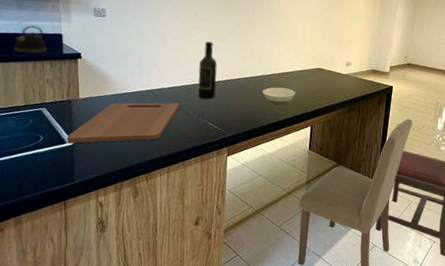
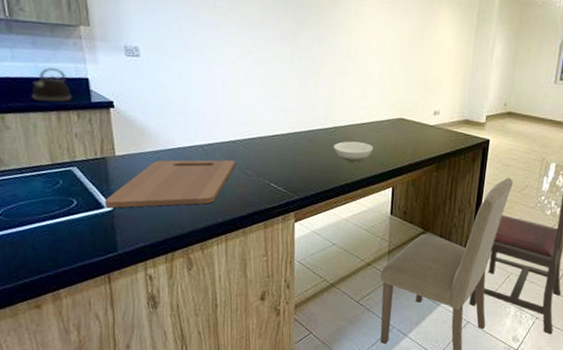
wine bottle: present [198,41,218,99] -> none [256,86,278,156]

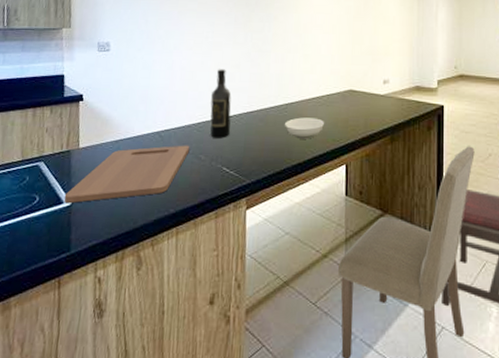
kettle: present [32,67,72,103] -> none [14,68,48,101]
wine bottle: none [256,86,278,156] -> present [210,69,232,138]

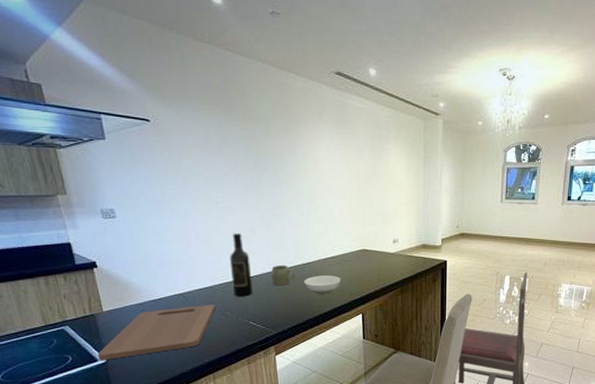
mug: none [251,104,276,128] -> present [271,265,295,286]

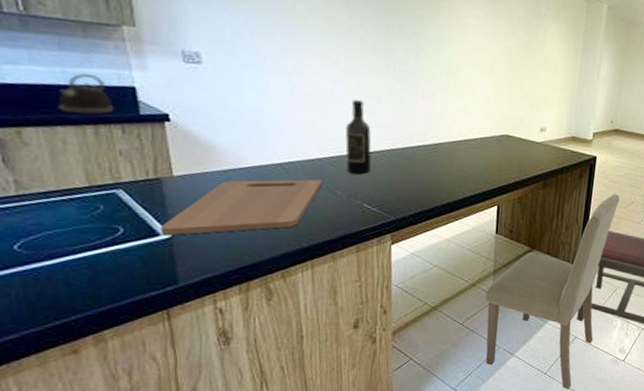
kettle: none [19,237,57,269] -> present [60,73,114,115]
mug: present [271,265,295,286] -> none [395,142,424,166]
bowl: present [304,275,342,294] -> none [434,158,478,180]

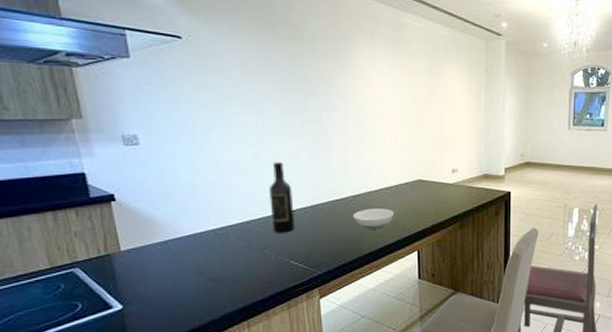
kettle: present [60,73,114,115] -> none [23,166,69,203]
cutting board: present [160,179,323,235] -> none [112,241,252,307]
bowl: none [434,158,478,180] -> present [353,208,395,229]

